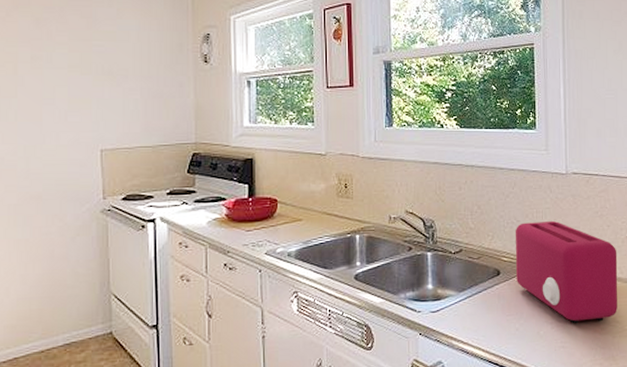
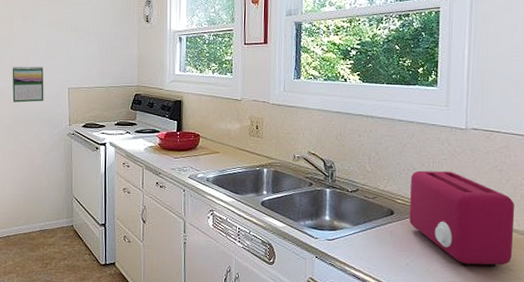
calendar: none [17,123,66,173] -> present [12,66,44,103]

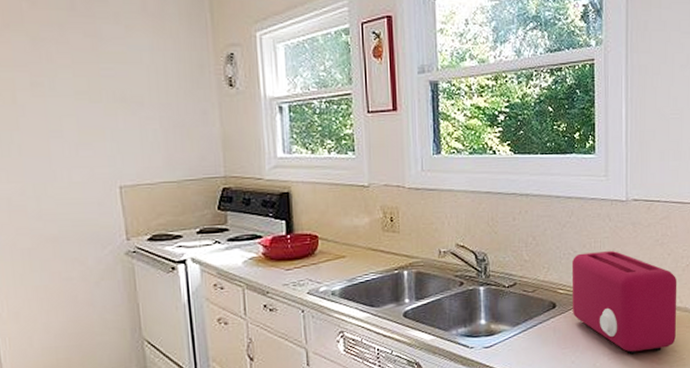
calendar: present [12,66,44,103] -> none [23,157,82,214]

